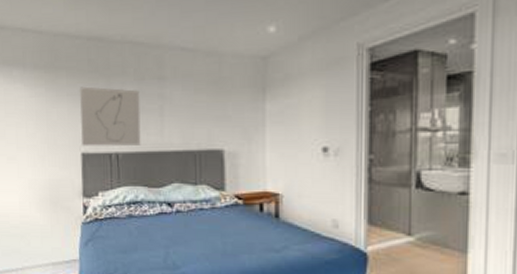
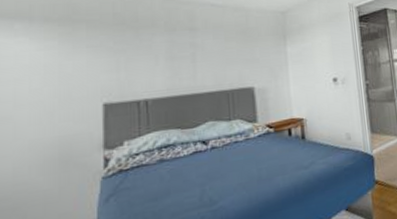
wall art: present [80,86,141,146] -> none [103,38,173,97]

